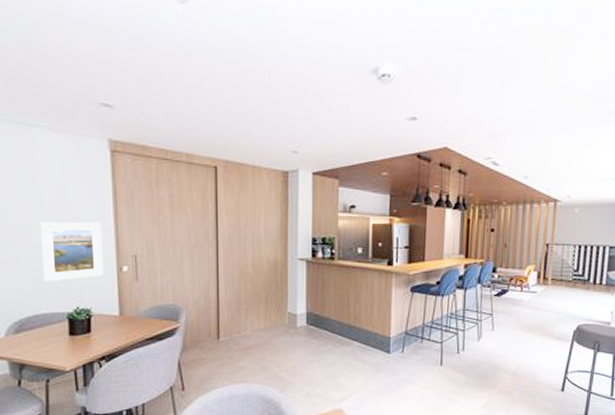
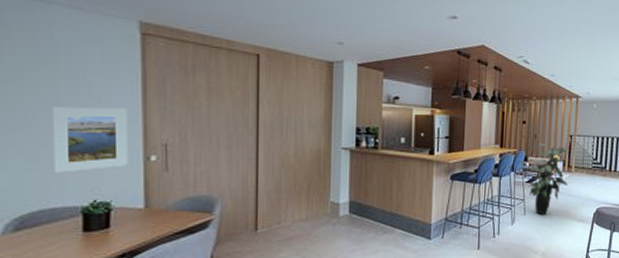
indoor plant: none [497,253,543,331] -> present [528,143,568,215]

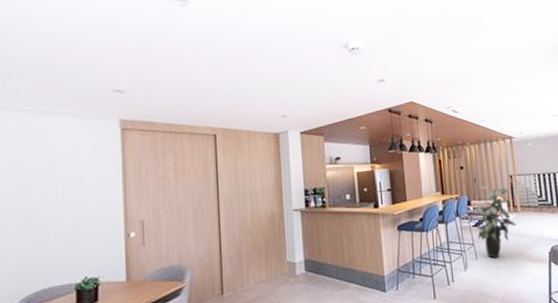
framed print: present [52,107,127,173] -> none [53,193,112,255]

